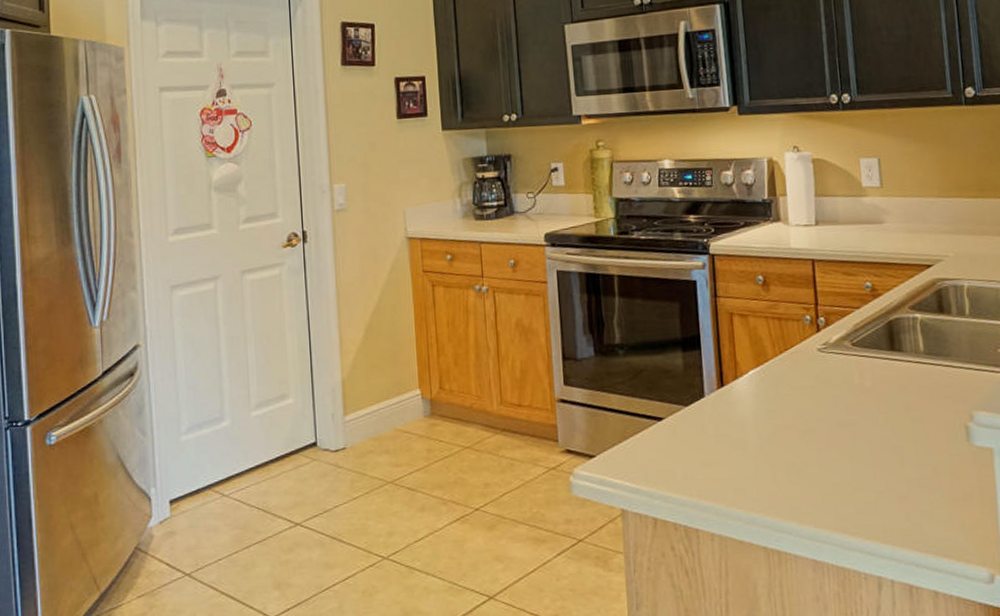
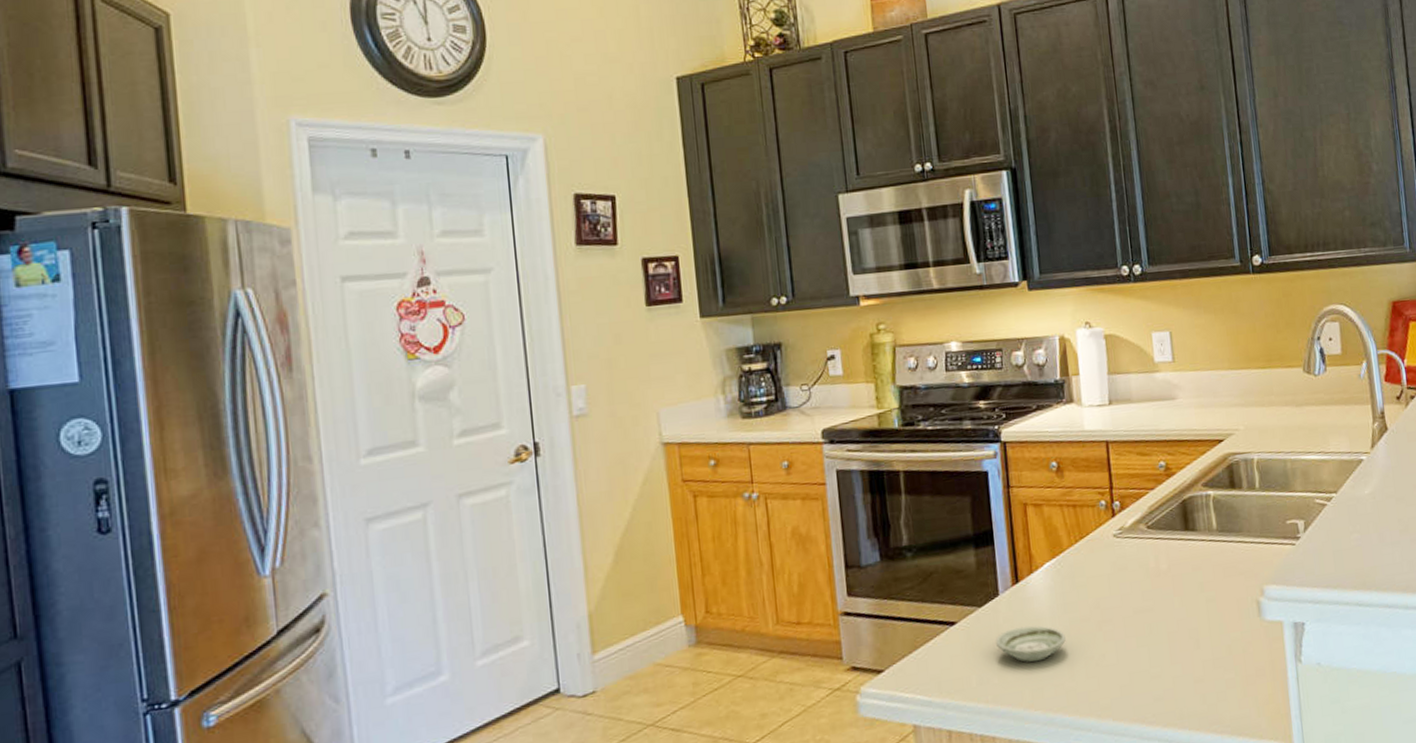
saucer: none [700,428,769,463] -> present [995,625,1066,662]

